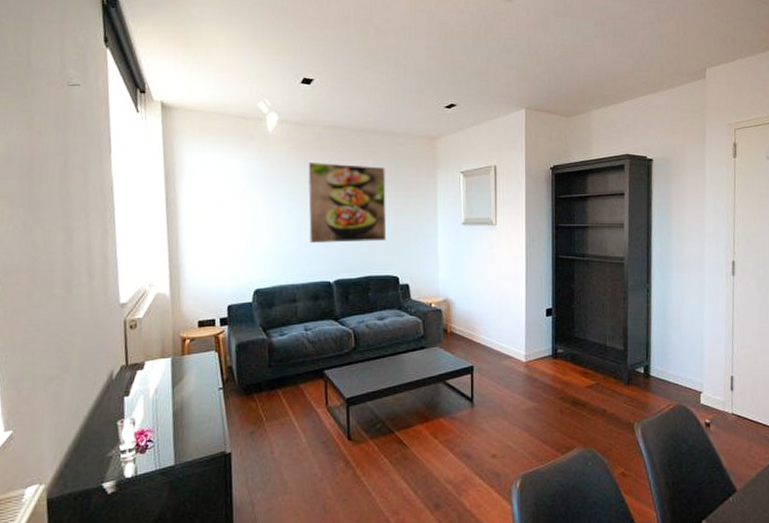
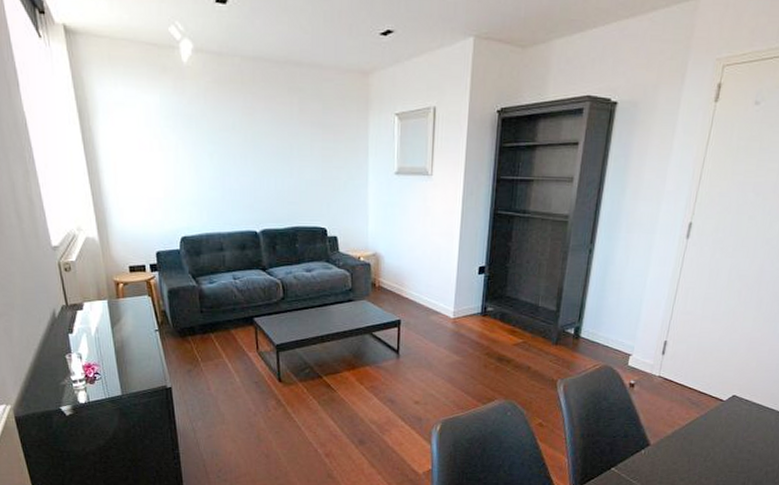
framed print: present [308,162,387,243] -> none [228,100,314,191]

